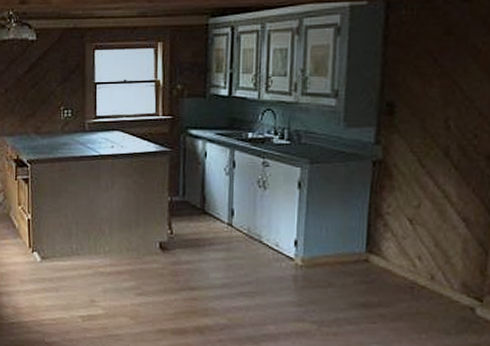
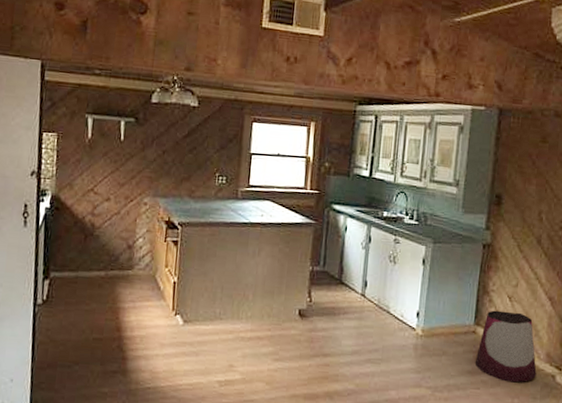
stool: none [369,235,450,317] -> present [474,310,537,383]

